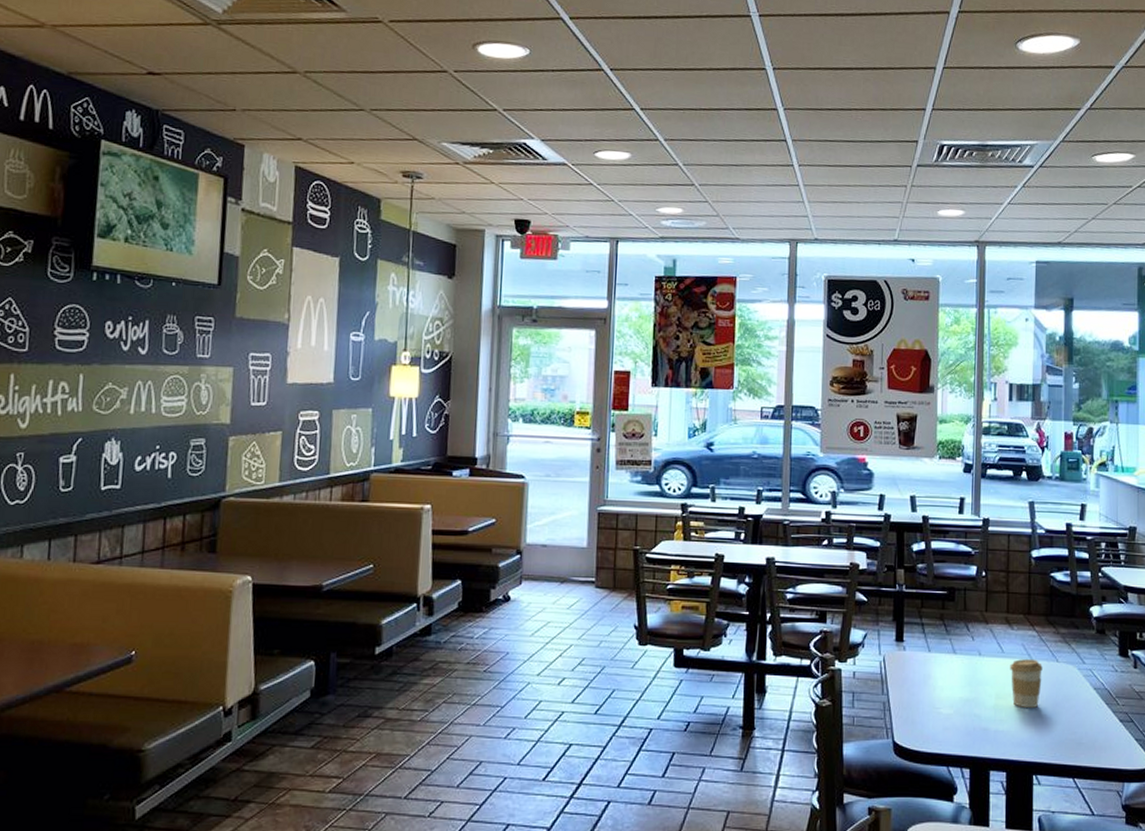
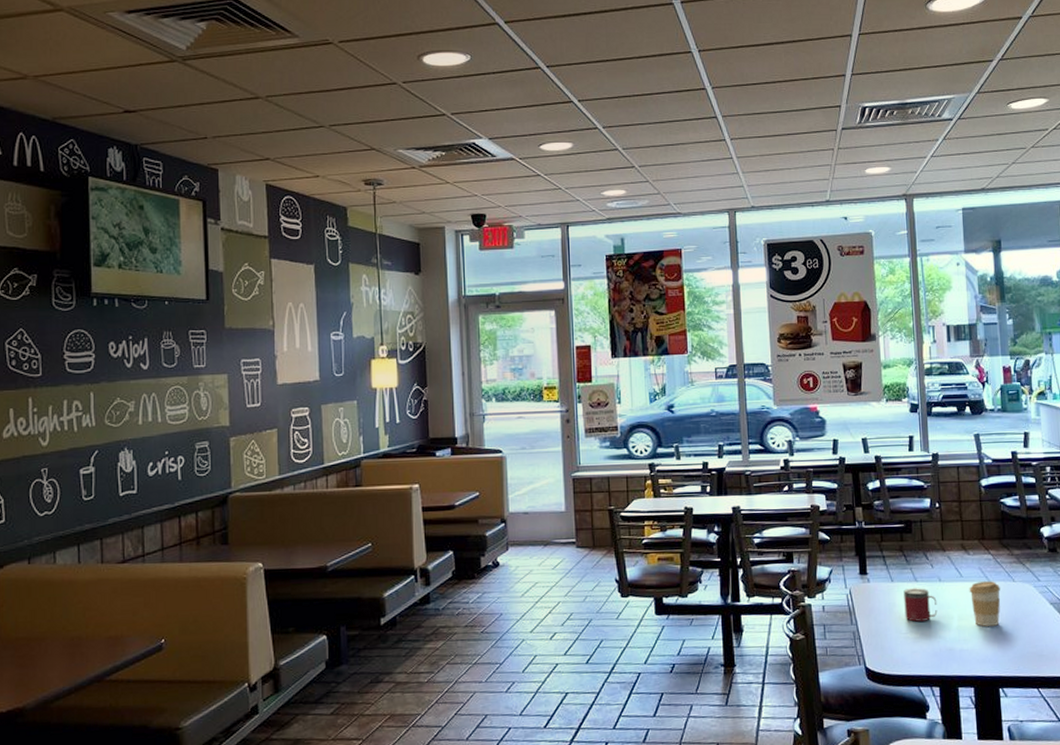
beverage cup: none [940,659,975,697] -> present [904,587,938,622]

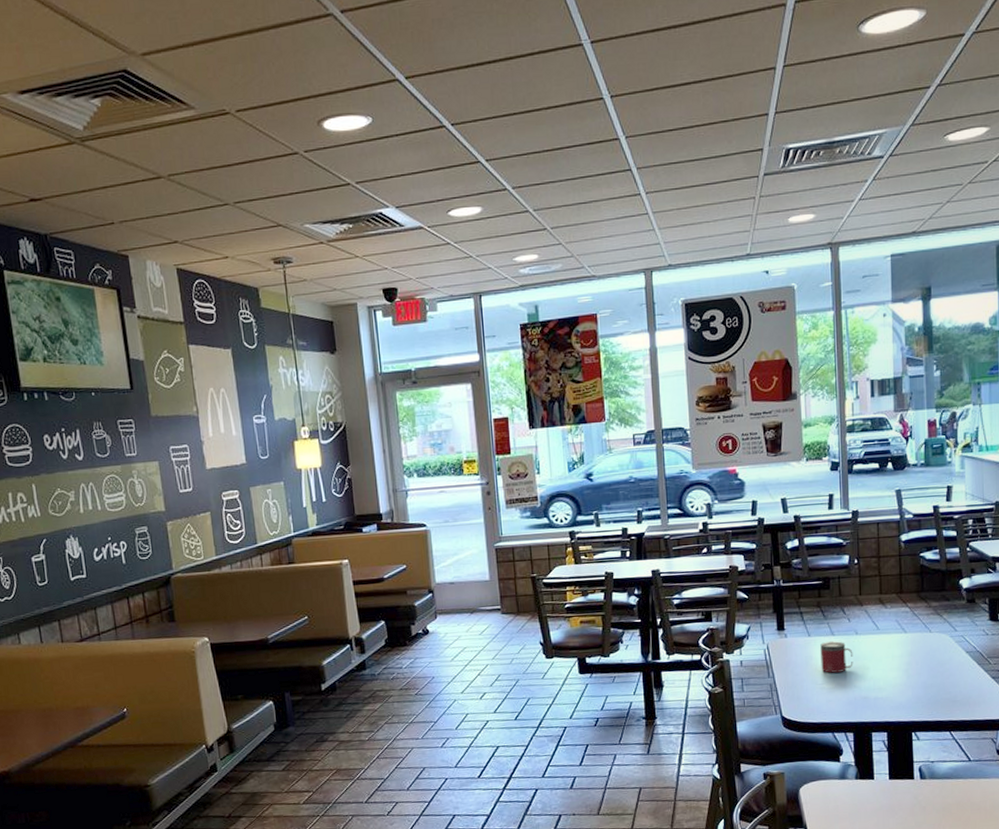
coffee cup: present [969,581,1001,627] -> none [885,632,917,676]

